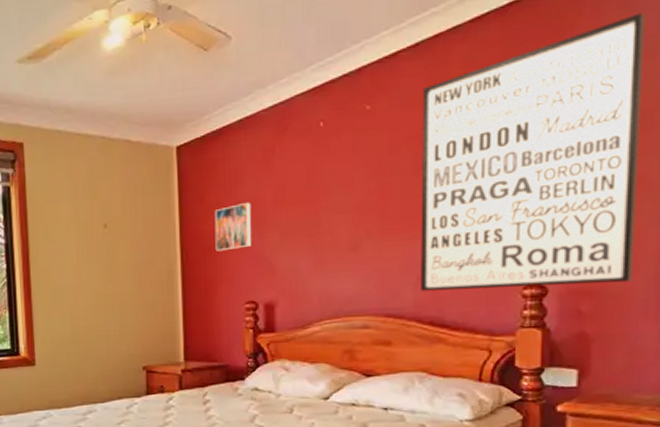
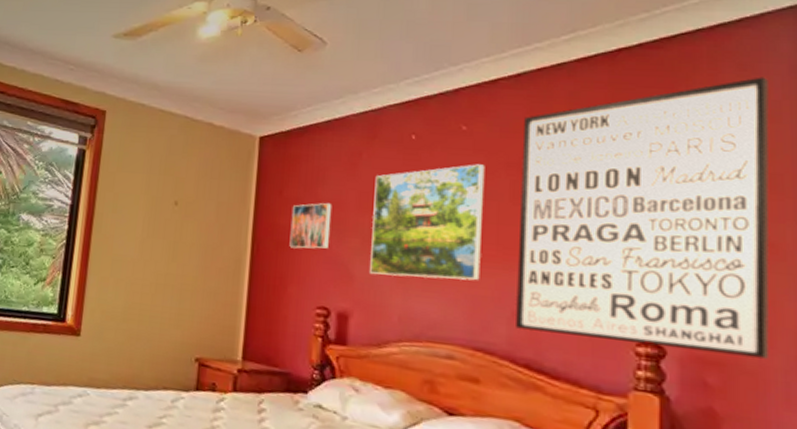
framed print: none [289,141,389,264] -> present [370,164,485,281]

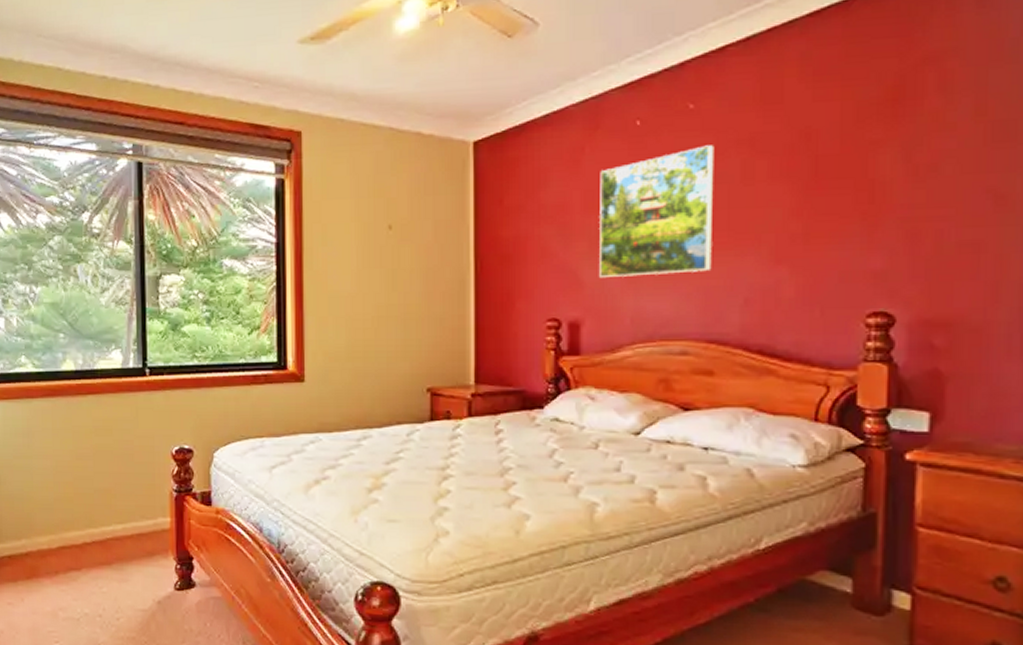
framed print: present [289,202,332,249] -> none [514,206,556,261]
wall art: present [514,77,770,359] -> none [747,12,1007,316]

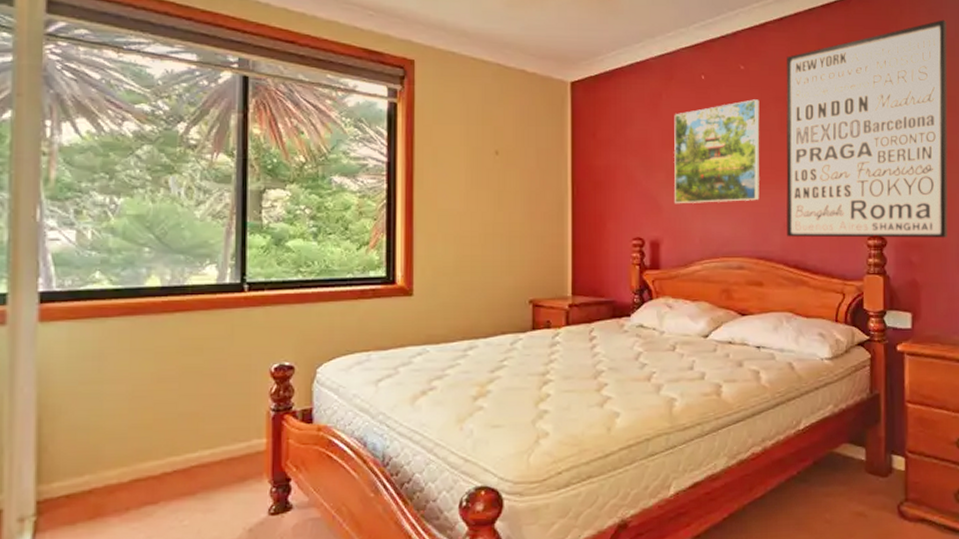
wall art: none [747,12,1007,316] -> present [786,19,948,238]

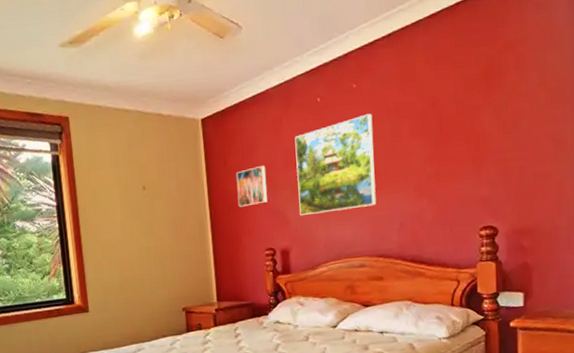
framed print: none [605,142,640,187] -> present [236,165,267,207]
wall art: present [786,19,948,238] -> none [396,12,559,235]

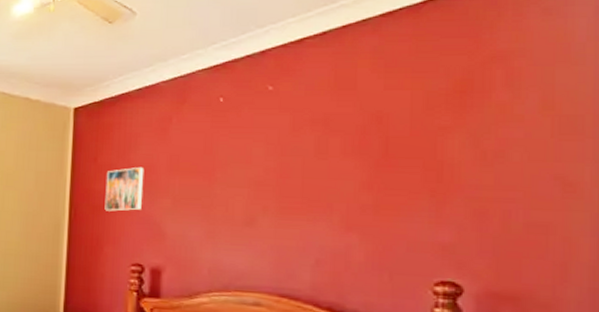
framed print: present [294,114,377,216] -> none [181,122,291,233]

